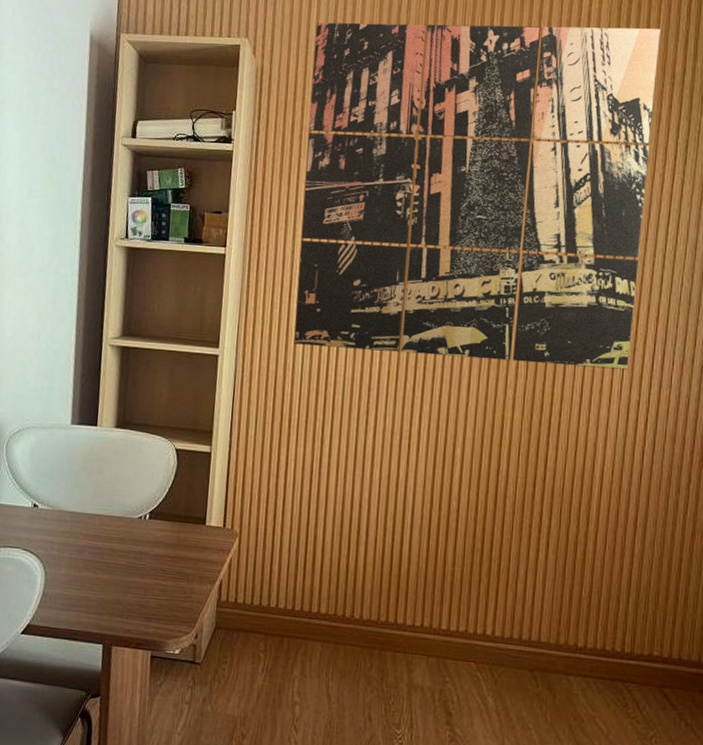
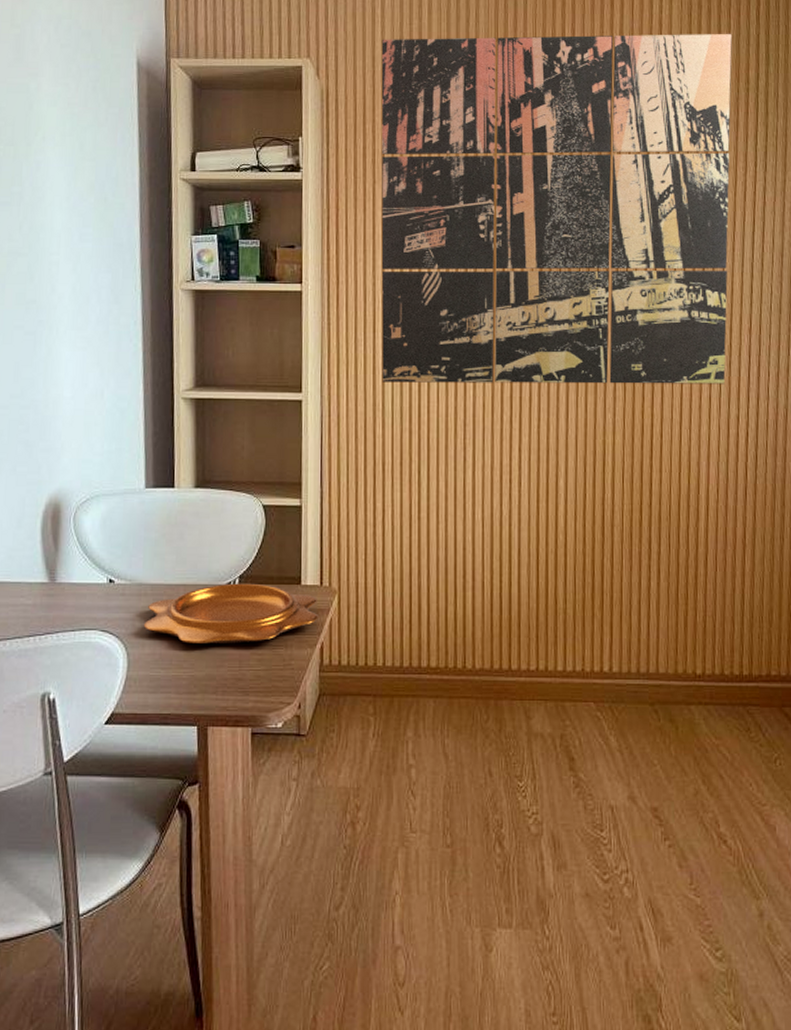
decorative bowl: none [61,518,220,574] -> present [143,583,318,644]

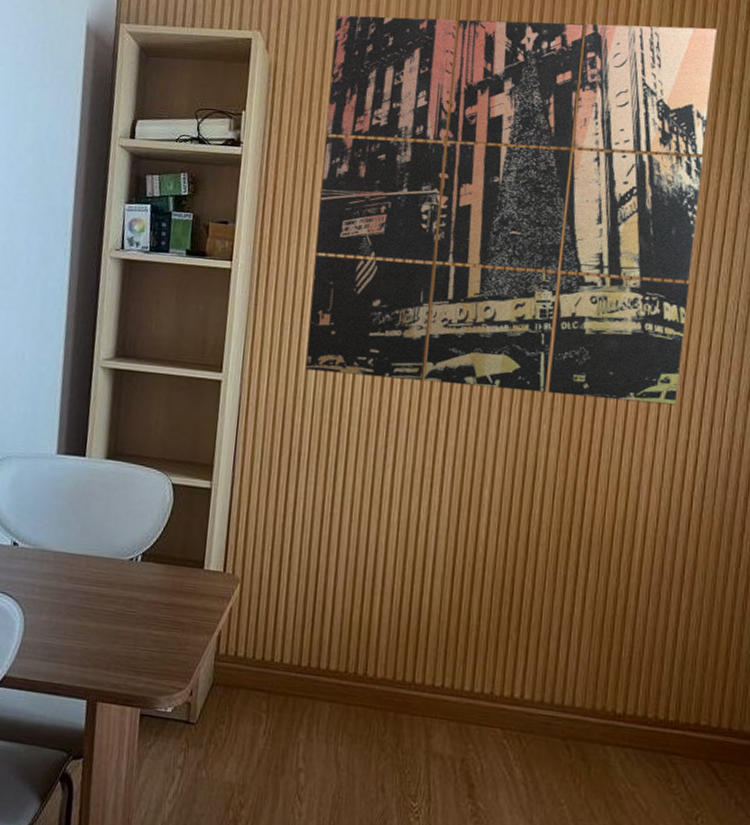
decorative bowl: present [143,583,318,644] -> none [42,559,219,622]

